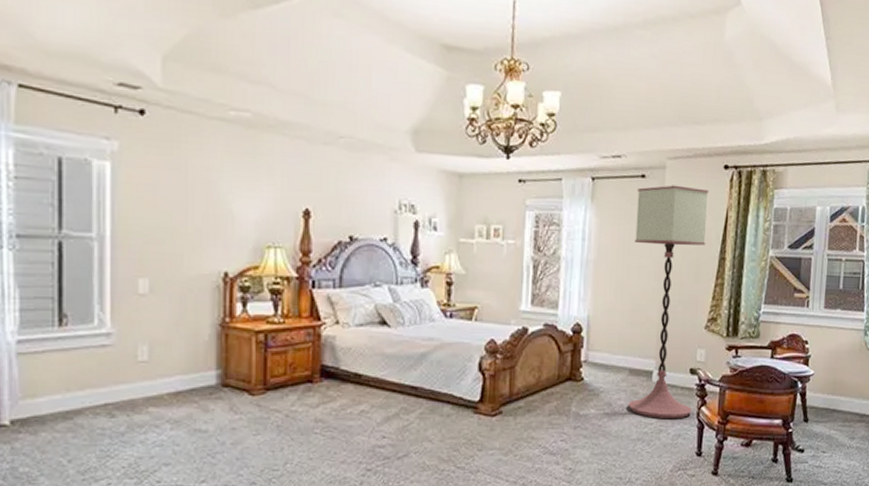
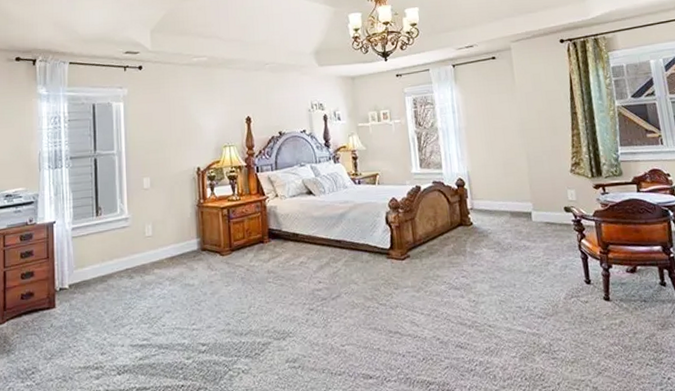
floor lamp: present [628,185,709,419] -> none [491,60,574,253]

